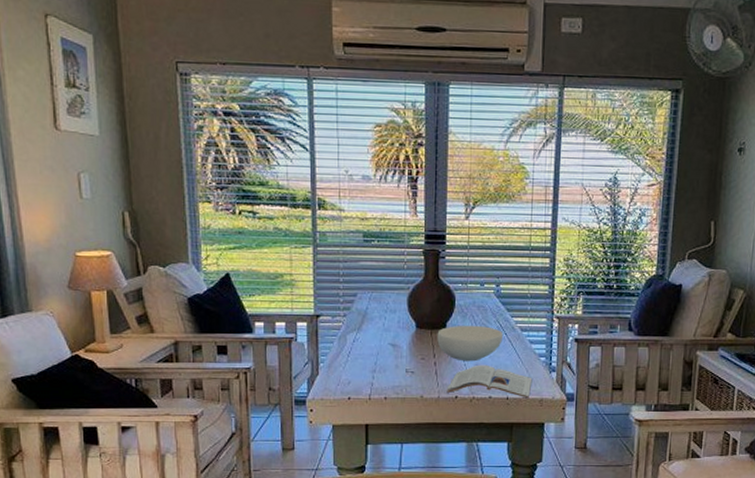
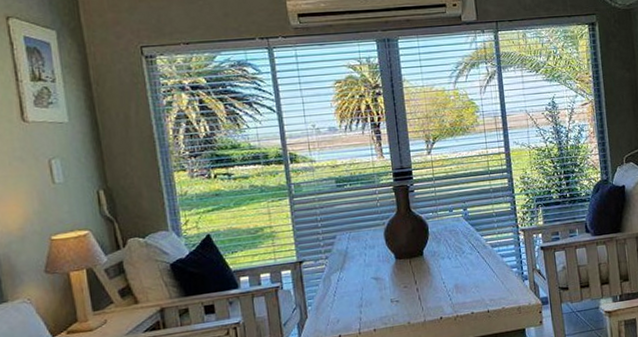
bowl: present [437,325,503,362] -> none [416,248,476,284]
magazine: present [446,364,533,397] -> none [431,283,509,315]

